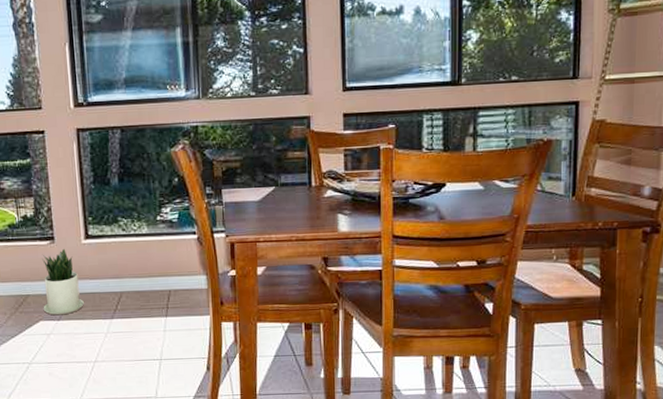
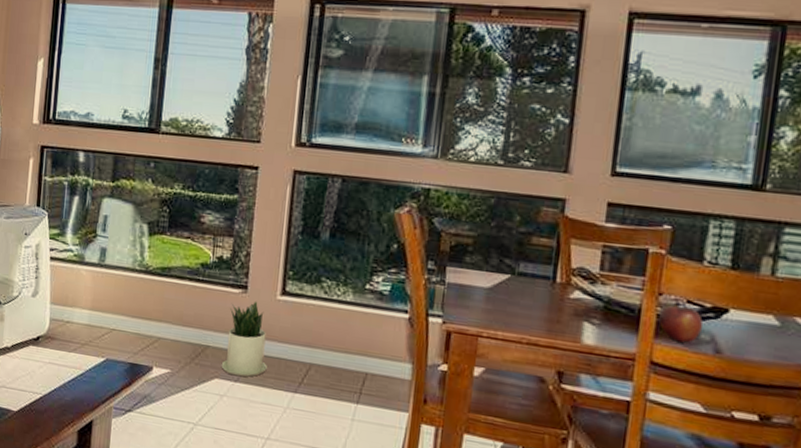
fruit: none [394,186,429,216] -> present [658,303,704,343]

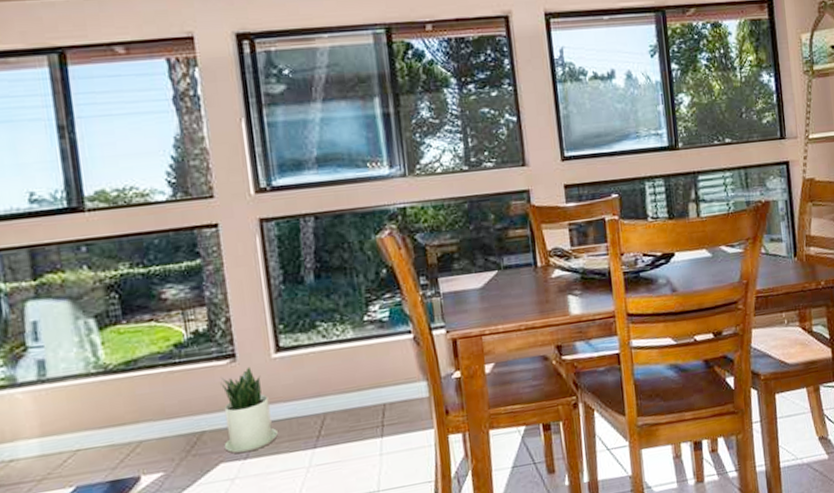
fruit: present [658,303,704,343] -> none [624,259,660,291]

